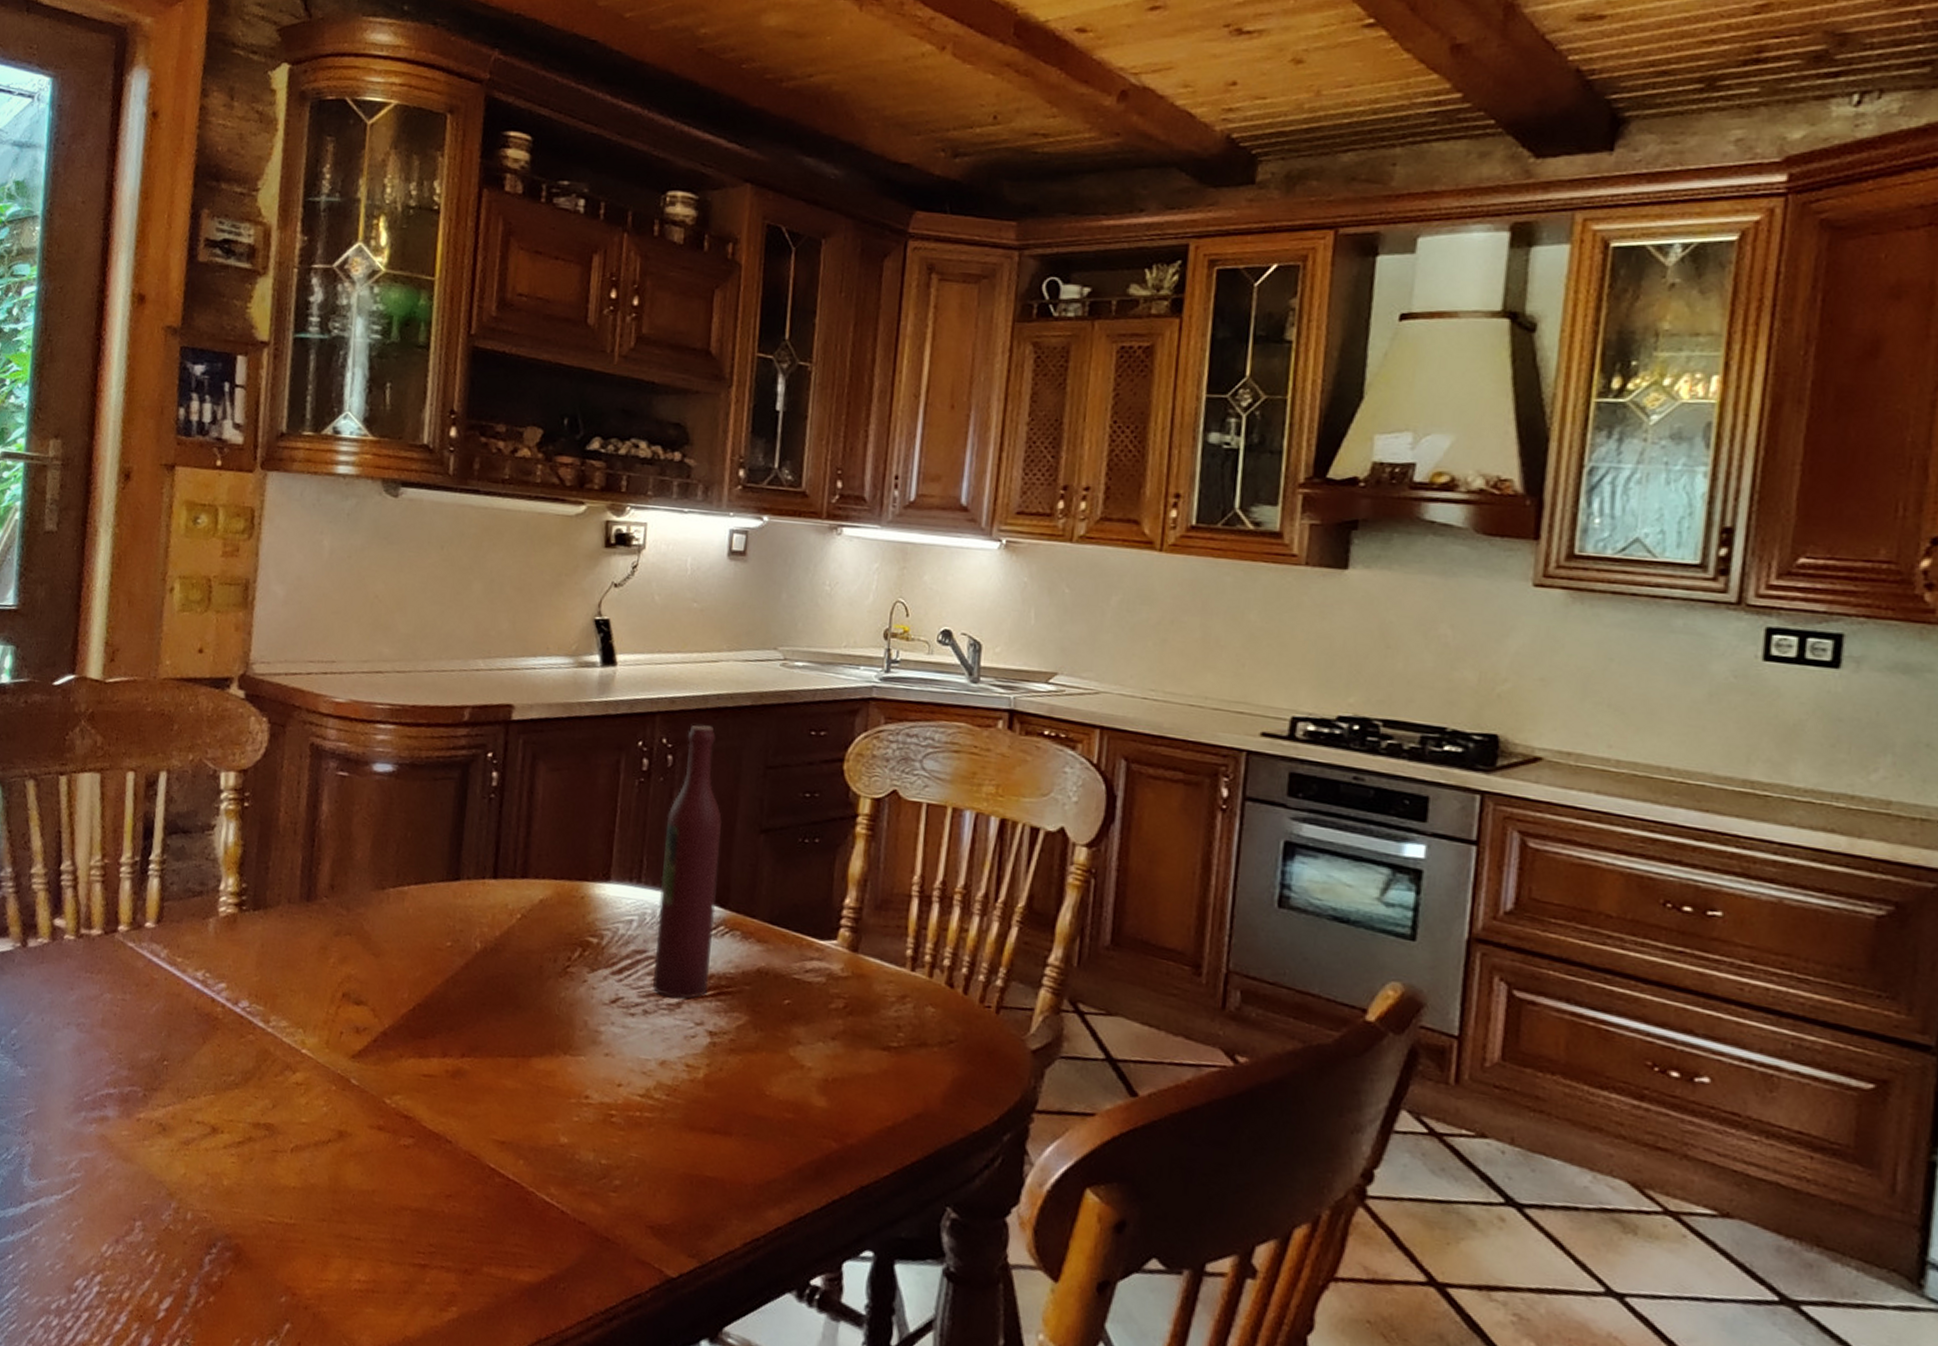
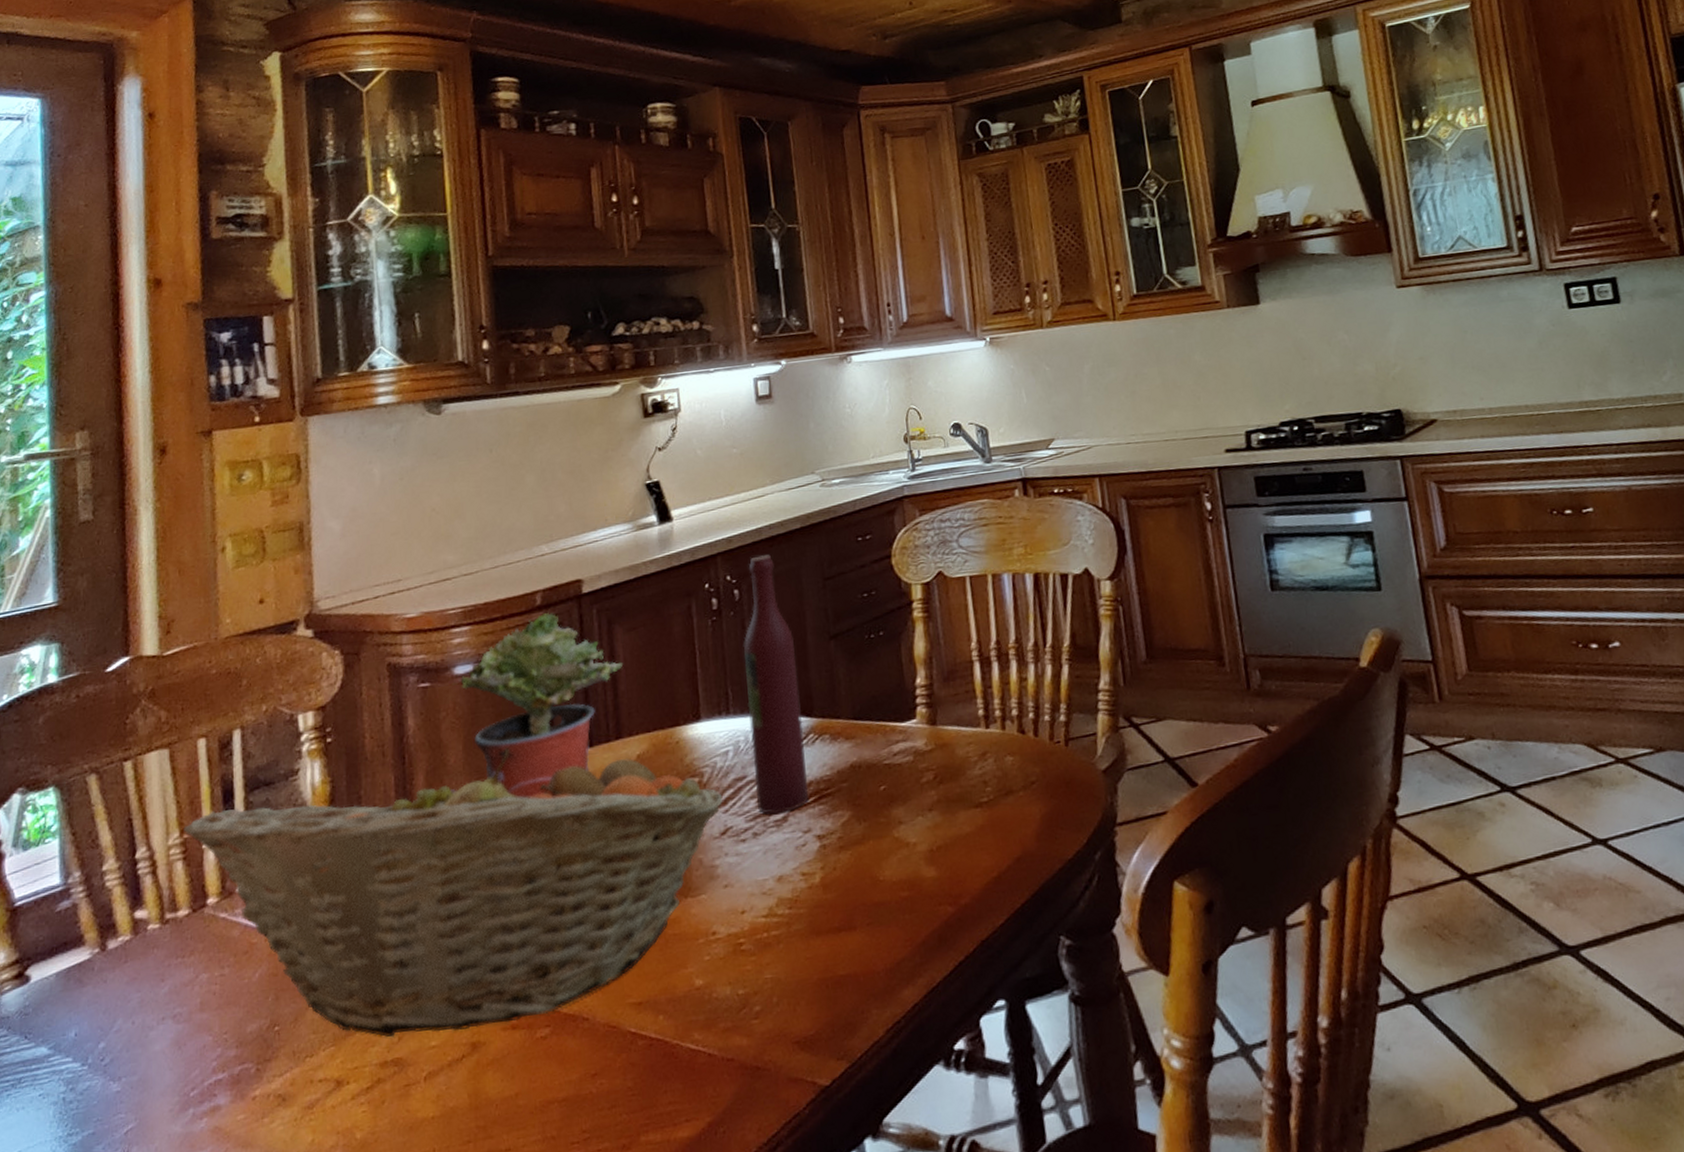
fruit basket: none [105,843,619,1125] -> present [183,748,723,1037]
potted plant: none [378,731,542,914] -> present [461,613,624,799]

